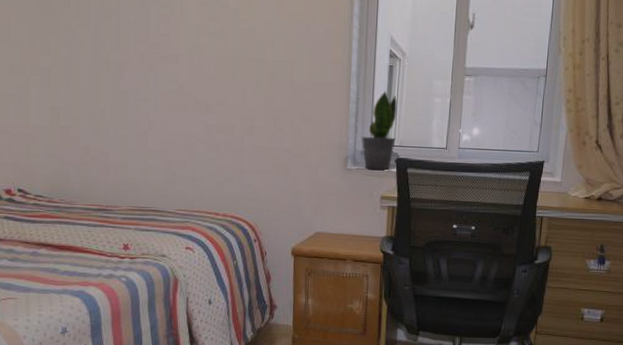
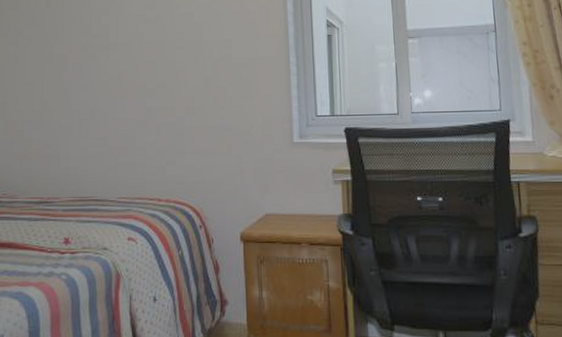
potted plant: present [361,90,397,171] -> none [305,60,342,143]

